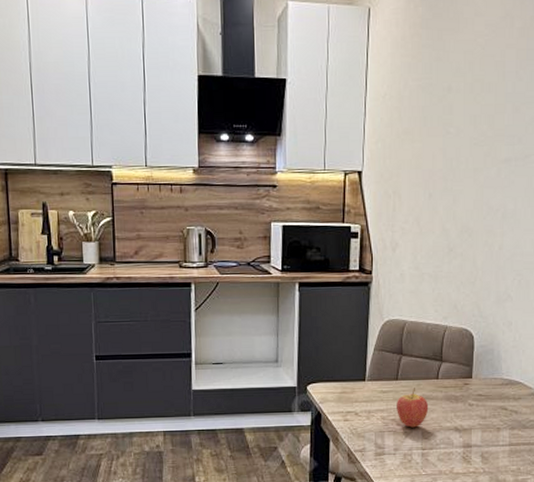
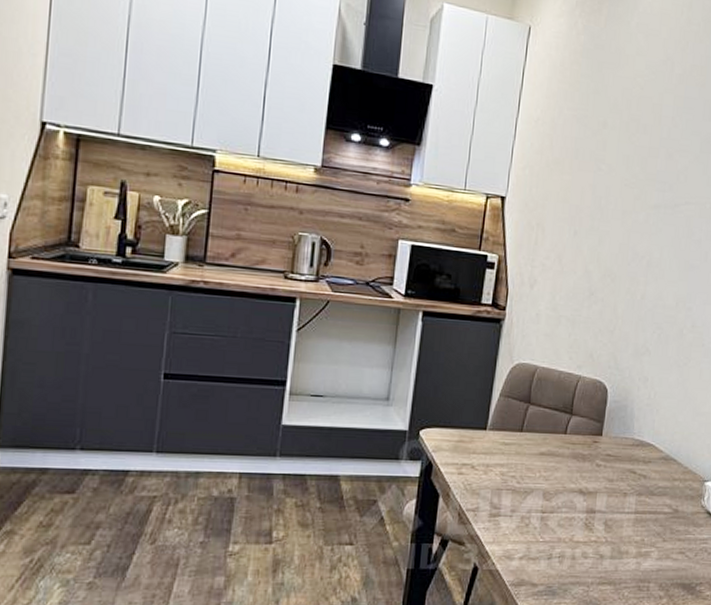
fruit: present [397,388,429,428] -> none [518,442,554,487]

